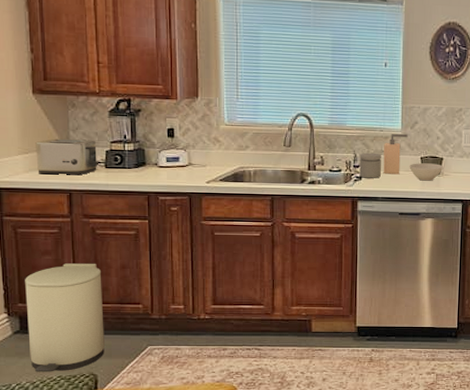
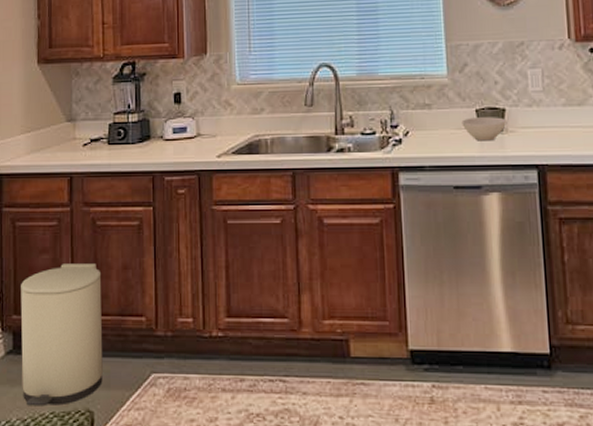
toaster: present [35,138,97,175] -> none [38,112,100,156]
jar: present [359,152,382,178] -> none [397,107,427,141]
soap dispenser: present [383,133,408,175] -> none [427,80,457,135]

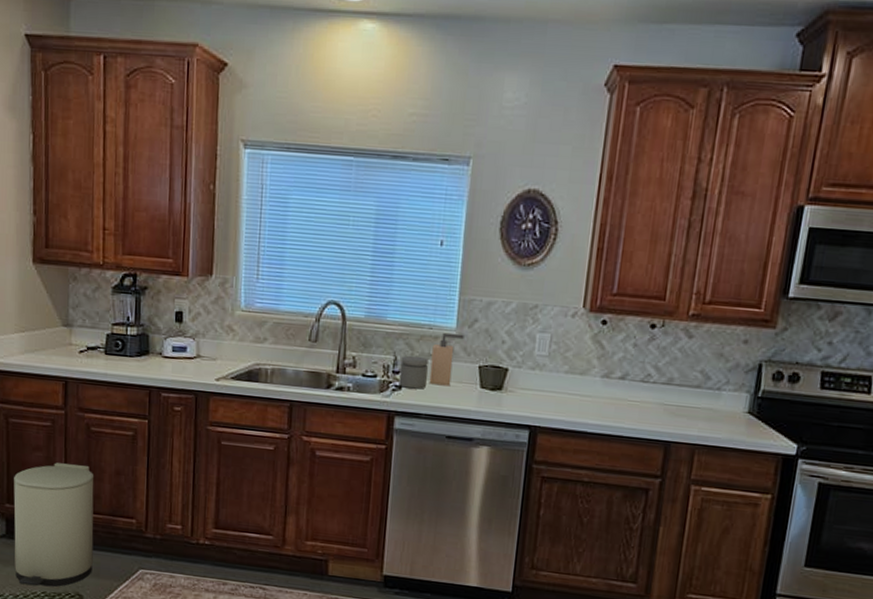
jar: none [397,107,427,141] -> present [399,355,428,389]
soap dispenser: none [427,80,457,135] -> present [429,332,464,386]
bowl: present [461,117,506,141] -> none [463,373,507,398]

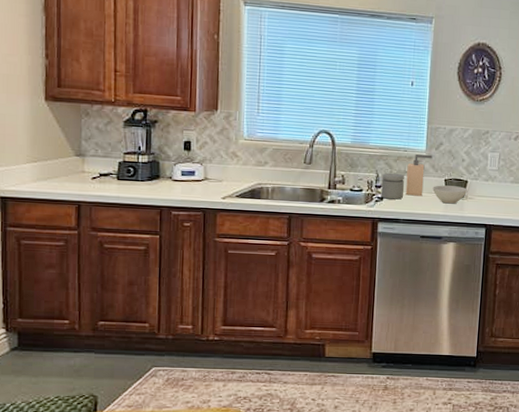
pedal bin: present [13,462,94,587] -> none [26,278,108,392]
bowl: none [463,373,507,398] -> present [432,185,467,204]

